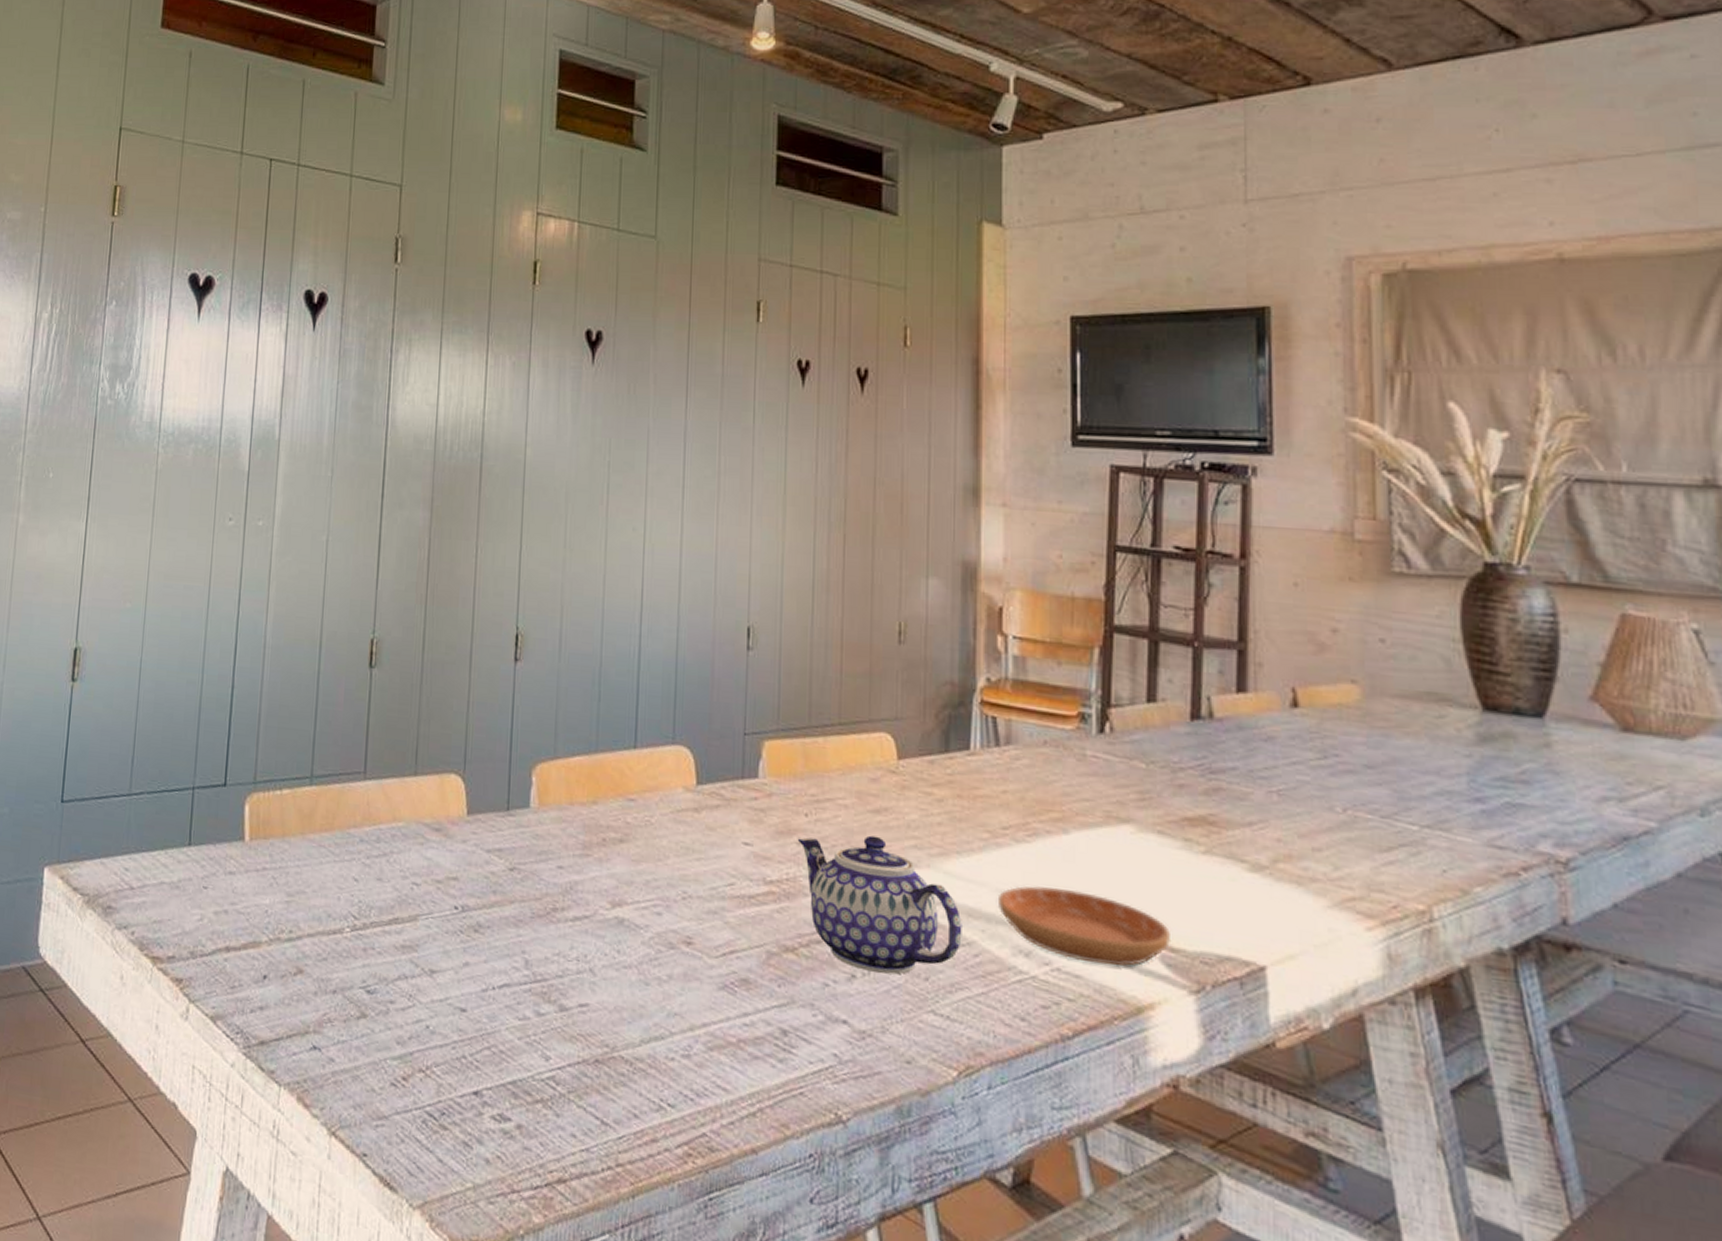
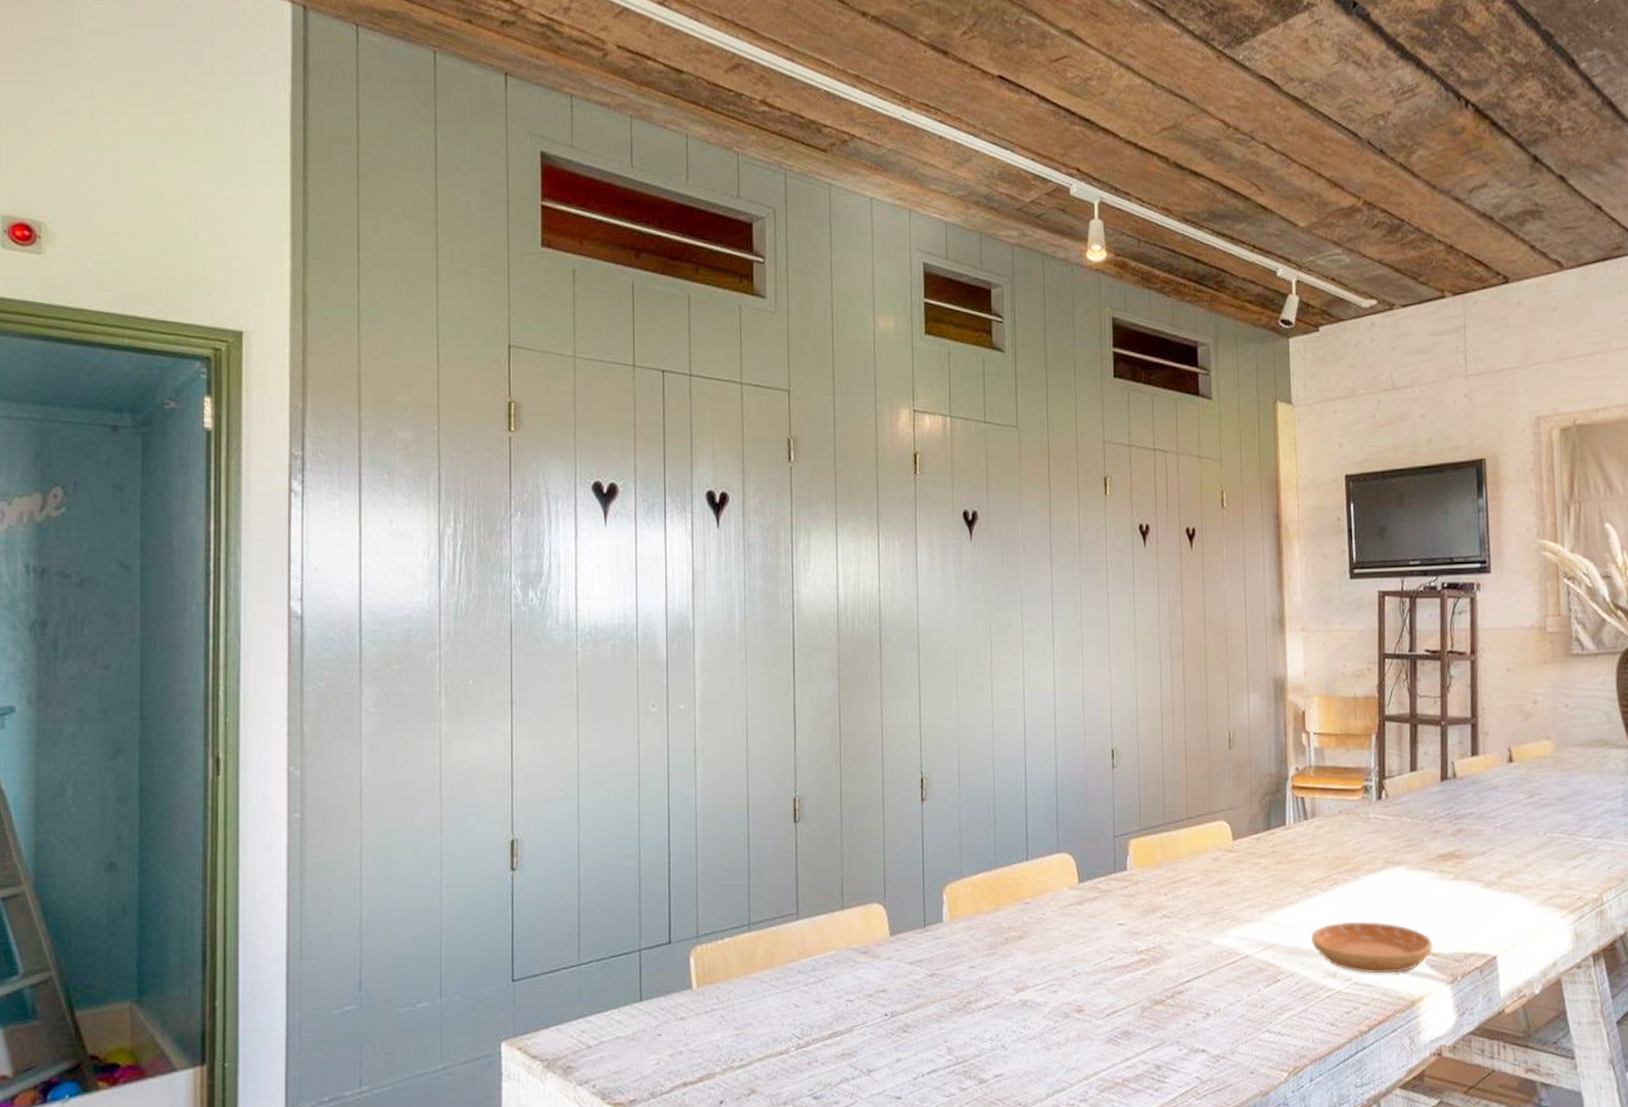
teapot: present [797,835,962,975] -> none [1160,903,1287,1009]

